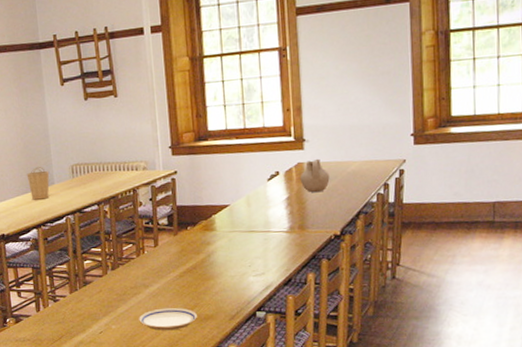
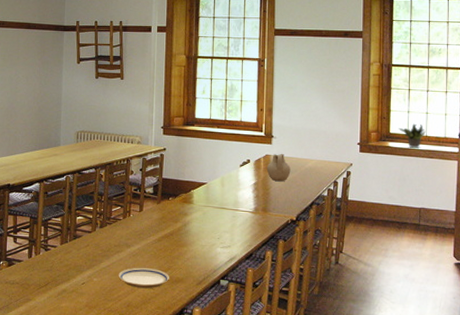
basket: present [26,167,50,200] -> none [37,129,57,158]
potted plant: none [462,100,498,131] -> present [399,123,426,148]

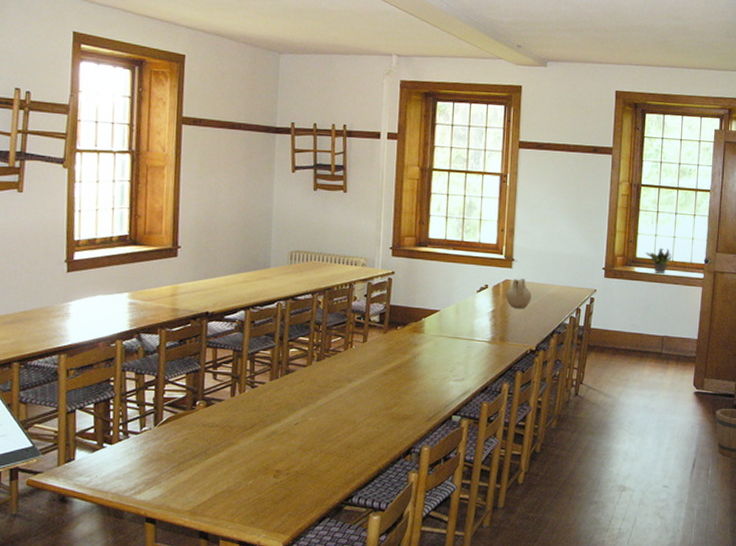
plate: present [118,267,169,289] -> none [337,404,396,428]

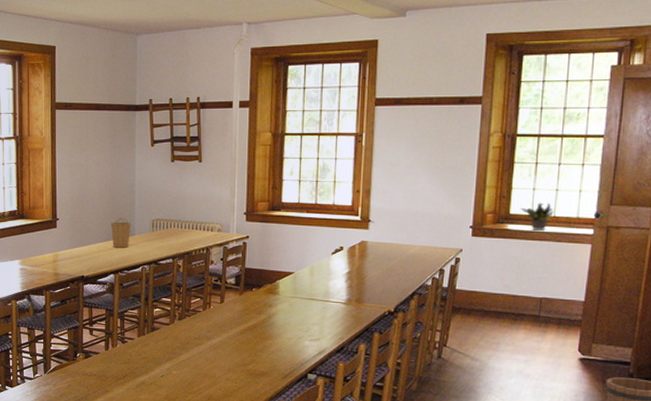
basket: none [242,248,267,282] -> present [110,218,132,248]
ceramic pitcher: present [505,278,532,308] -> none [362,239,390,269]

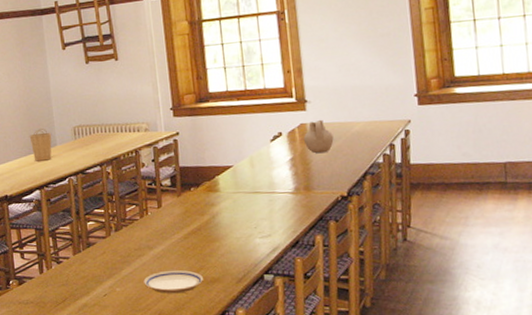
plate: none [198,360,253,382] -> present [143,269,203,294]
ceramic pitcher: none [362,239,390,269] -> present [303,119,334,153]
potted plant: present [521,202,554,230] -> none [466,60,502,91]

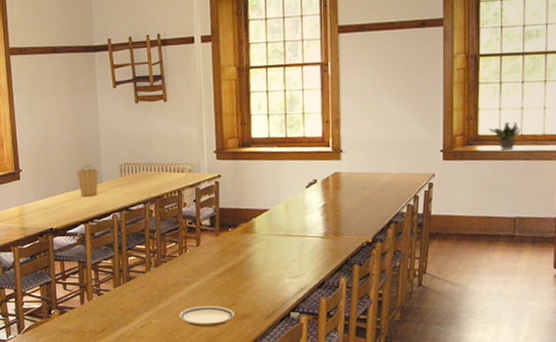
ceramic pitcher: present [303,119,334,153] -> none [336,169,364,200]
potted plant: none [466,60,502,91] -> present [489,122,521,150]

